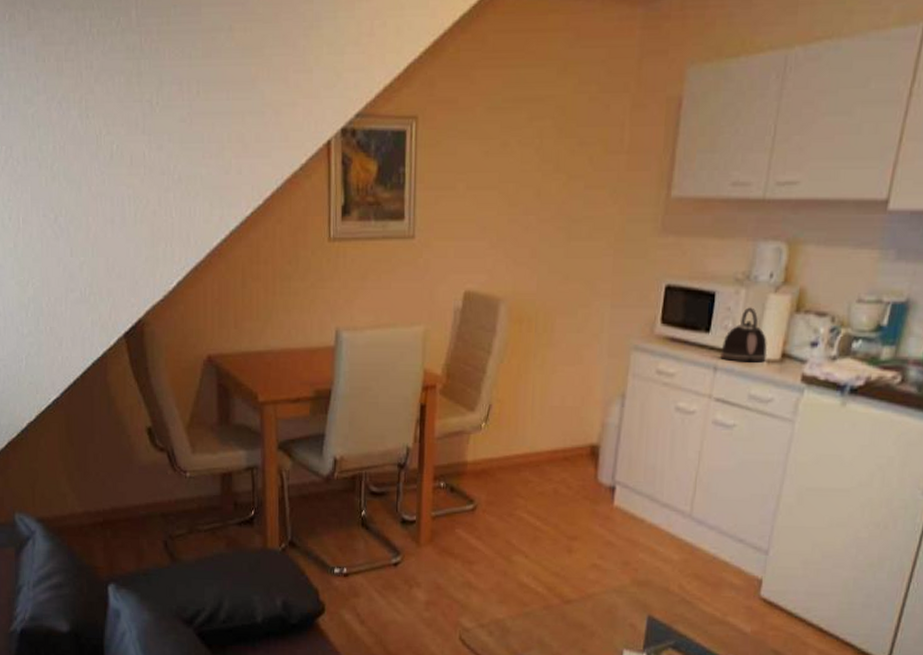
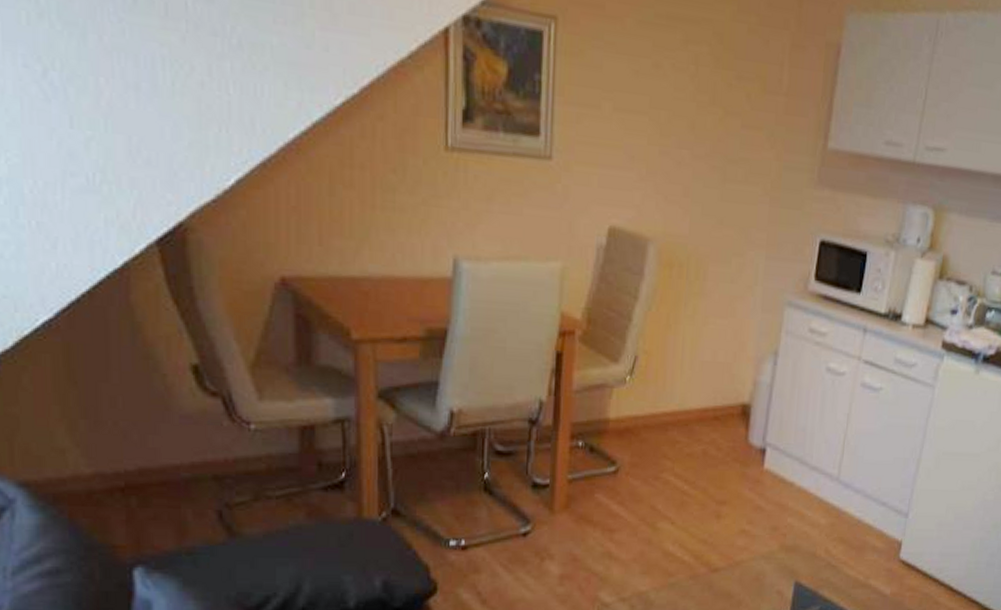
kettle: present [719,307,768,362] -> none [869,270,913,327]

